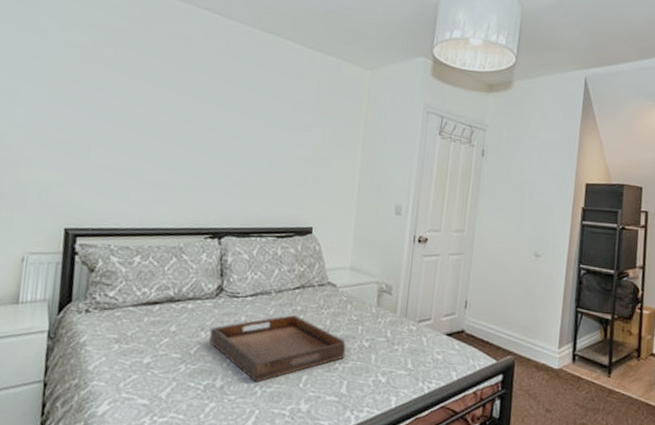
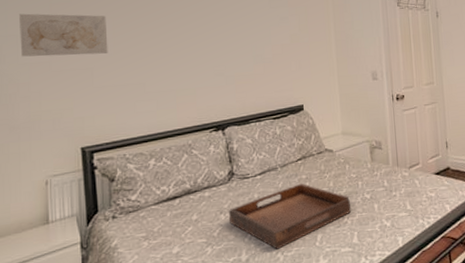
wall art: none [17,69,114,130] -> present [19,13,108,57]

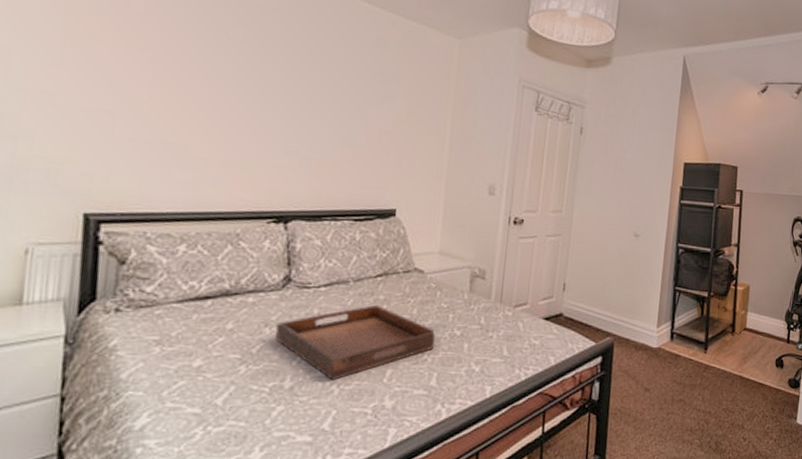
wall art: present [19,13,108,57] -> none [13,19,146,97]

